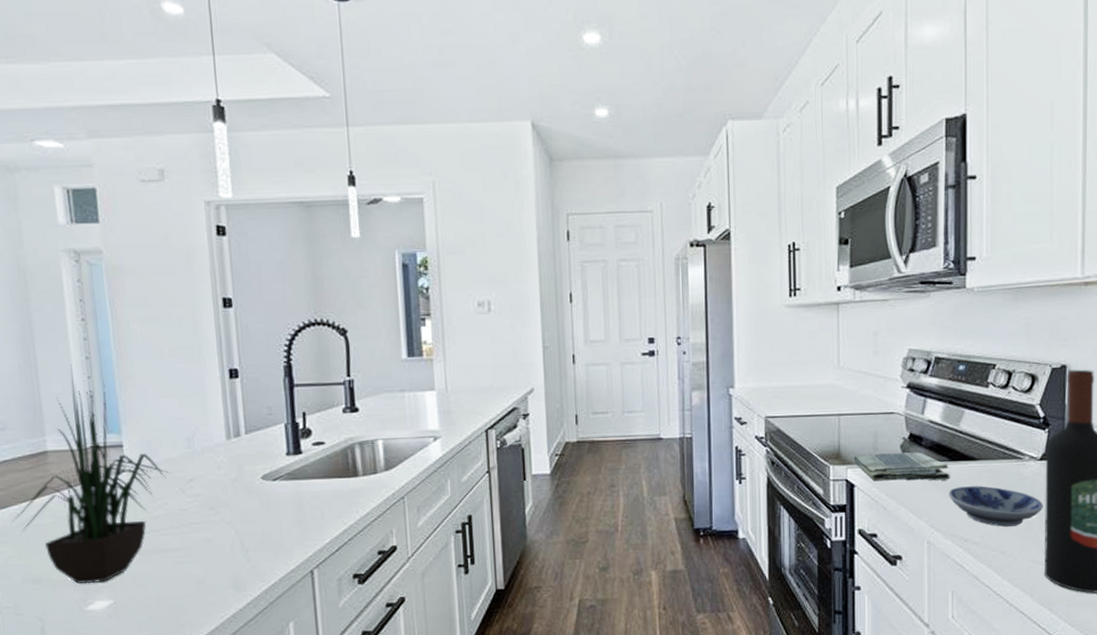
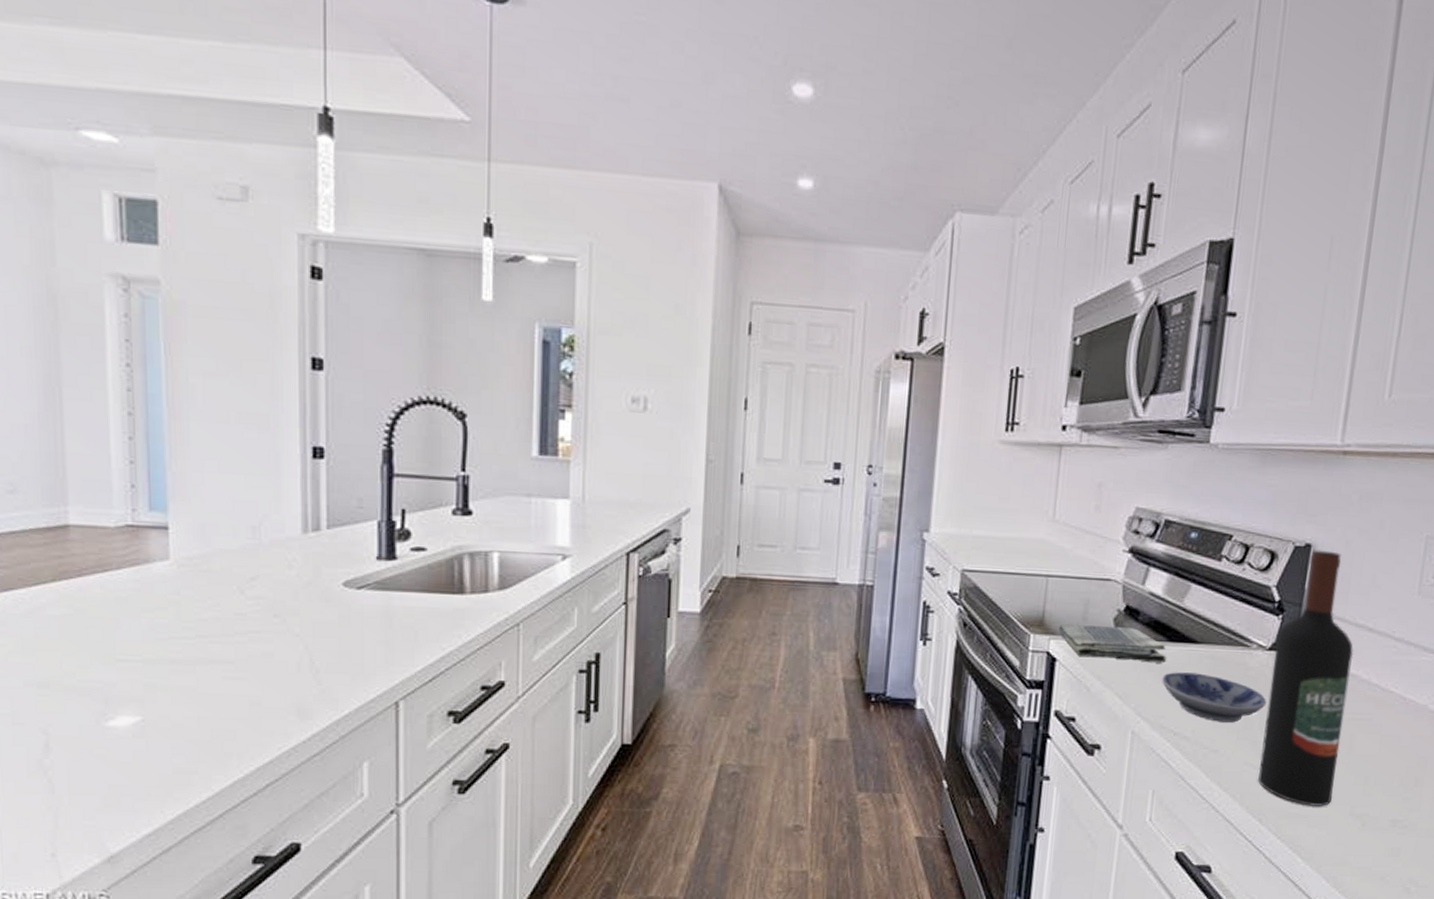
potted plant: present [14,364,169,585] -> none [19,419,225,695]

